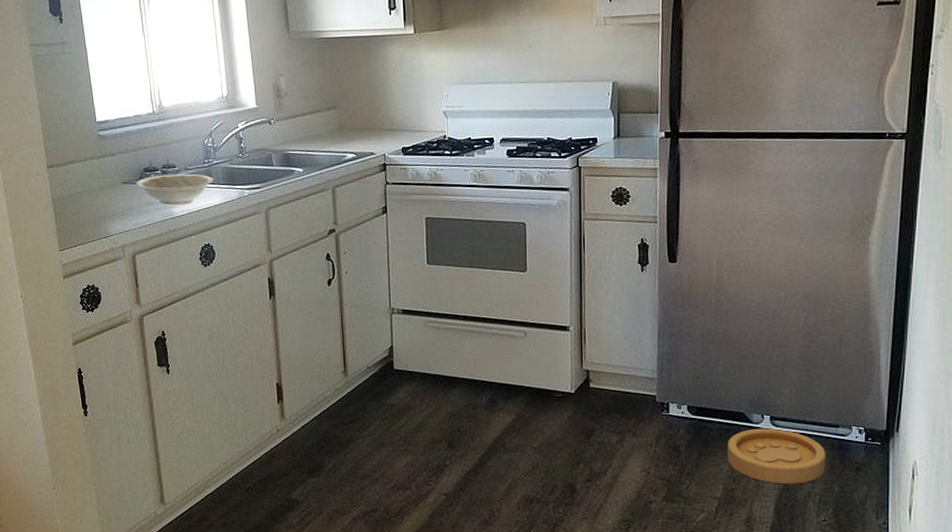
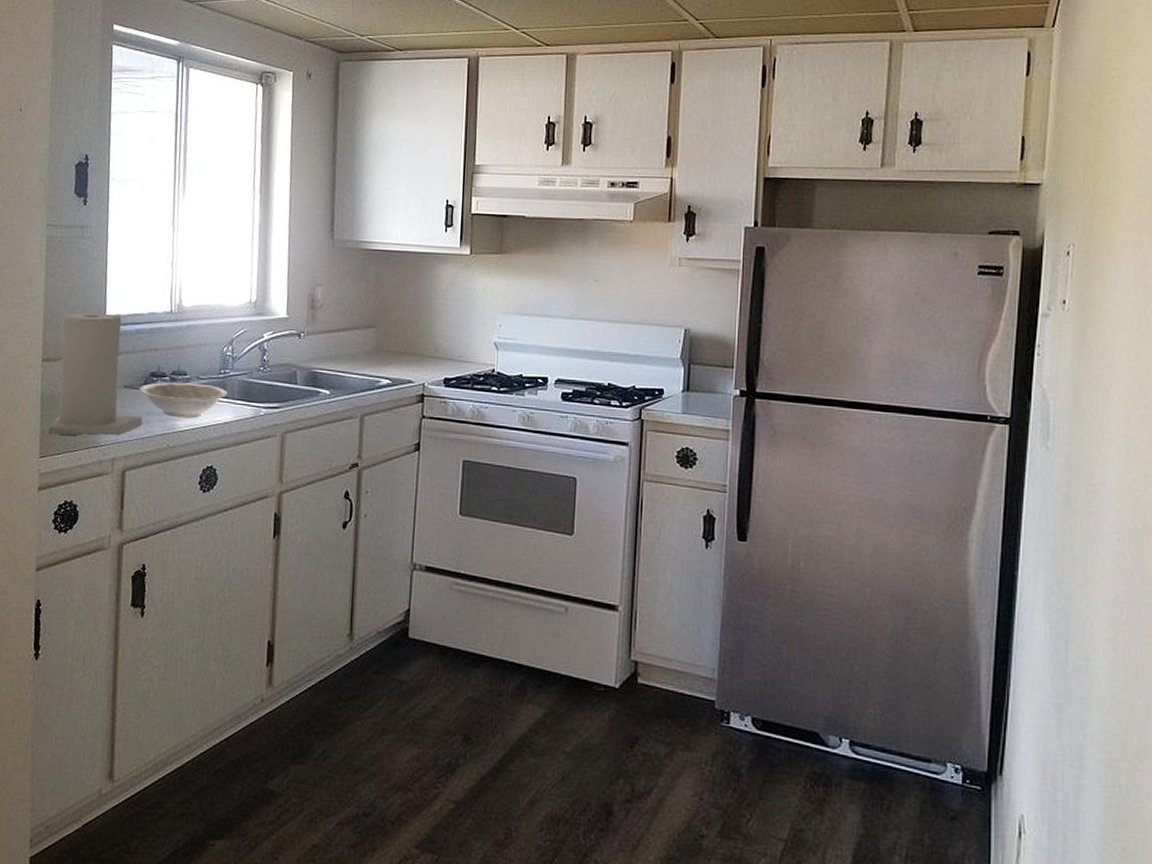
paper towel: none [58,120,144,231] -> present [49,312,143,436]
pet bowl: present [726,428,826,484] -> none [796,754,915,831]

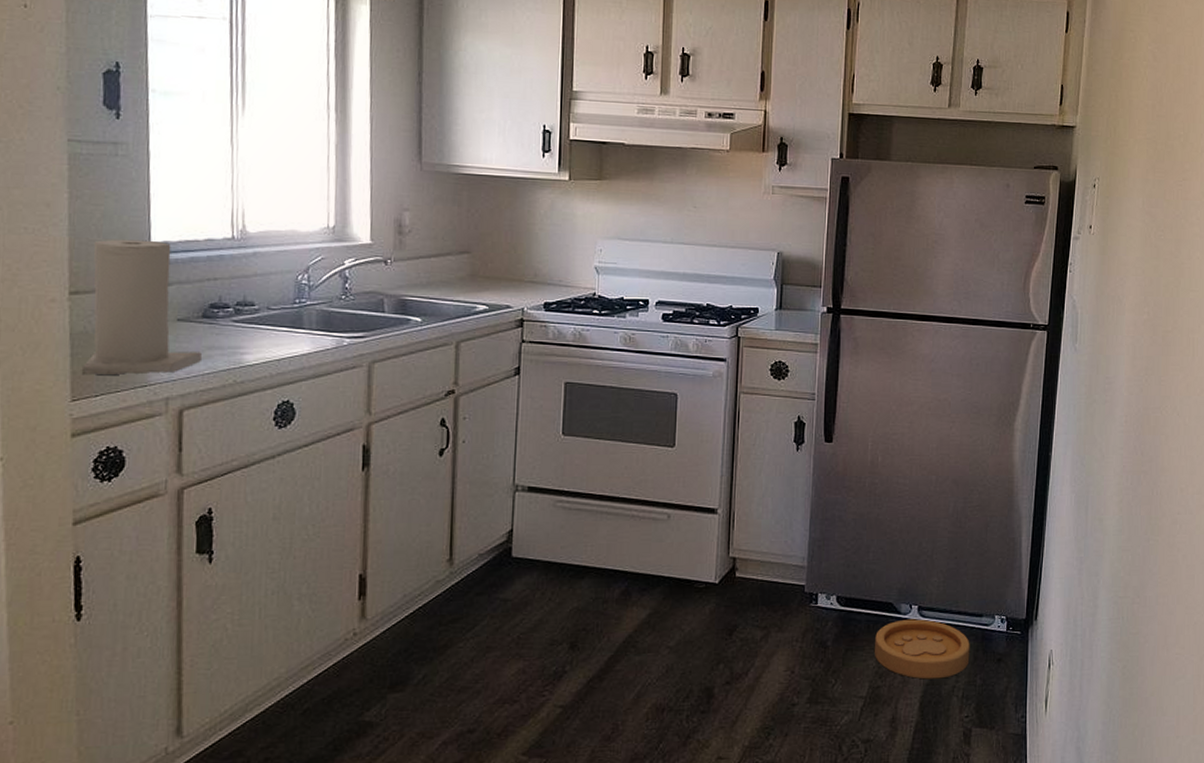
bowl: present [139,382,229,419] -> none [197,313,305,352]
pet bowl: none [796,754,915,831] -> present [874,619,970,680]

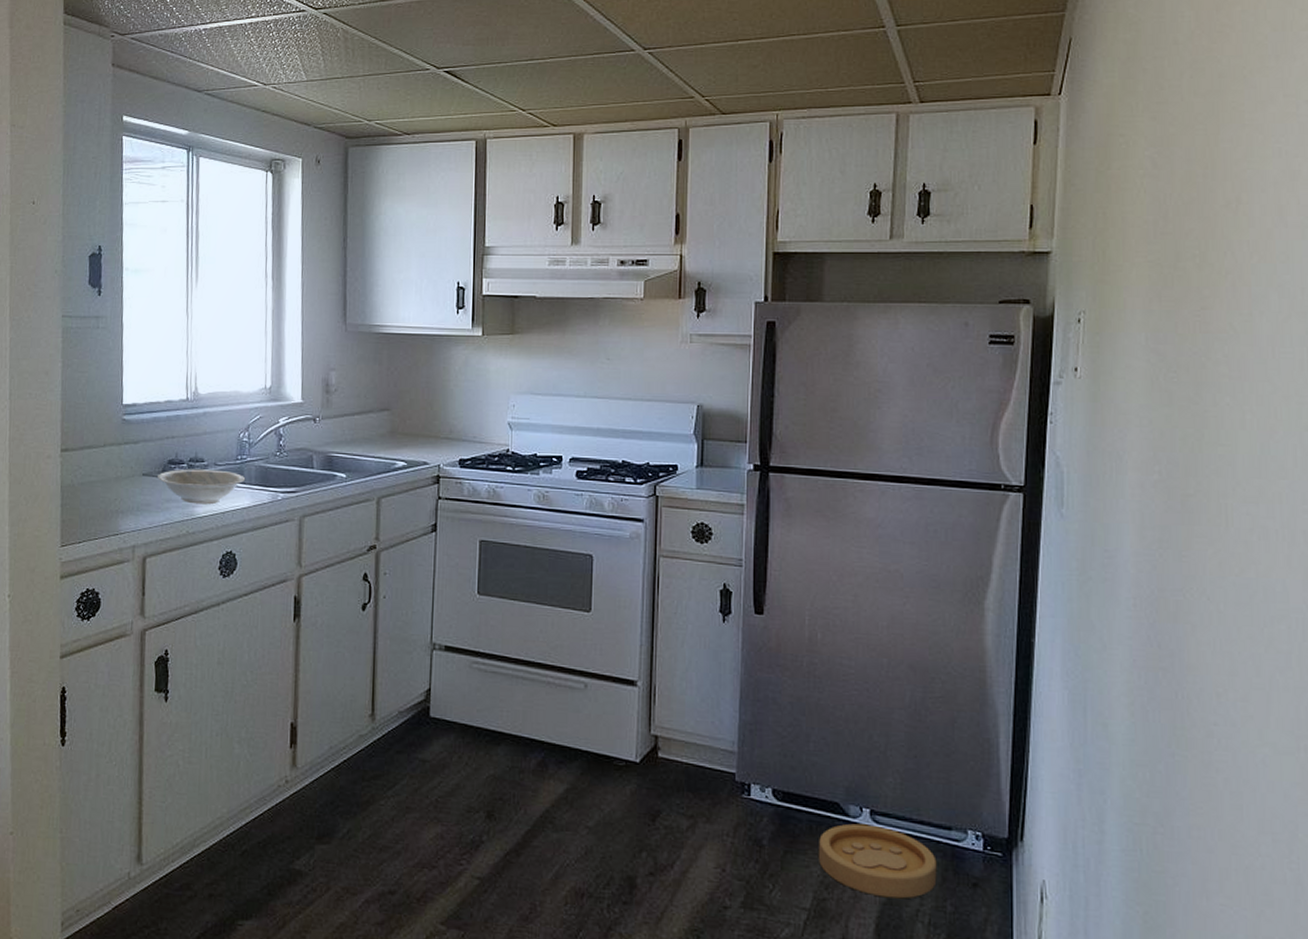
paper towel: present [82,239,203,376] -> none [69,402,162,525]
bowl: none [197,313,305,352] -> present [158,469,246,505]

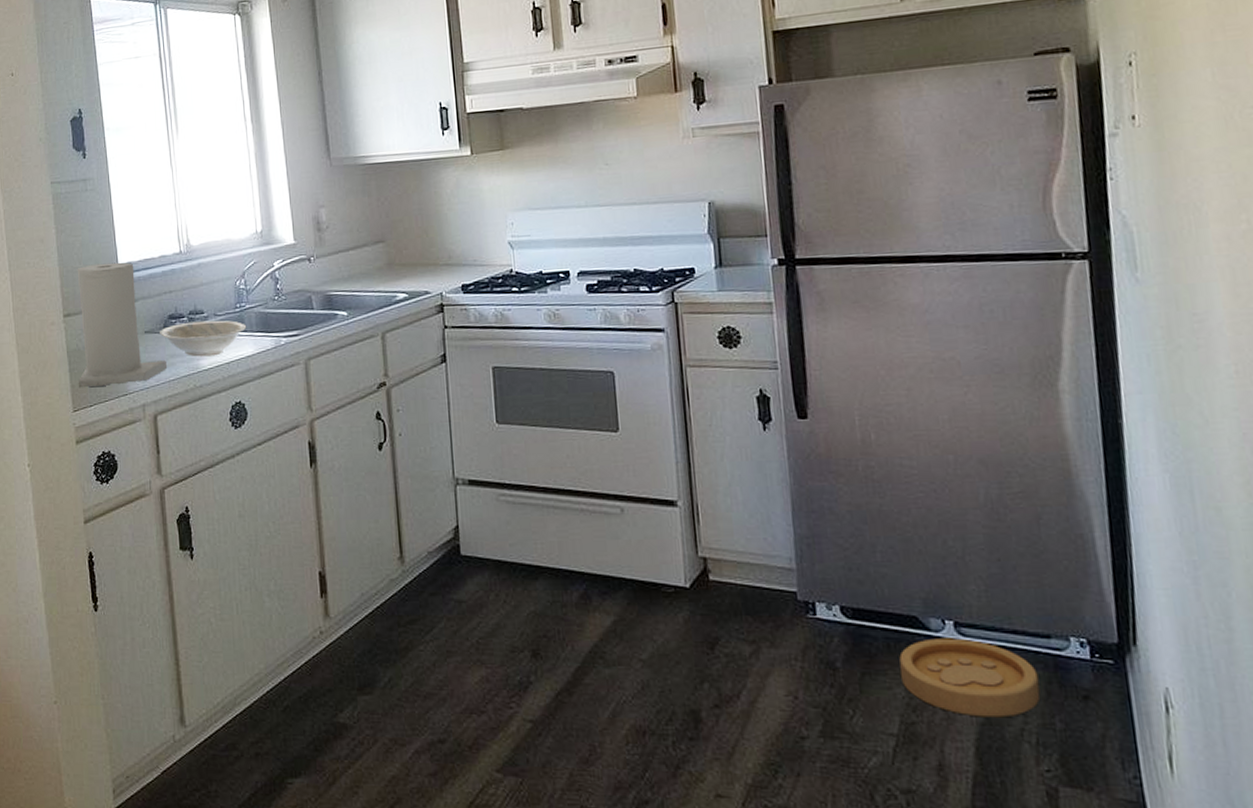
paper towel: none [69,402,162,525] -> present [77,262,168,388]

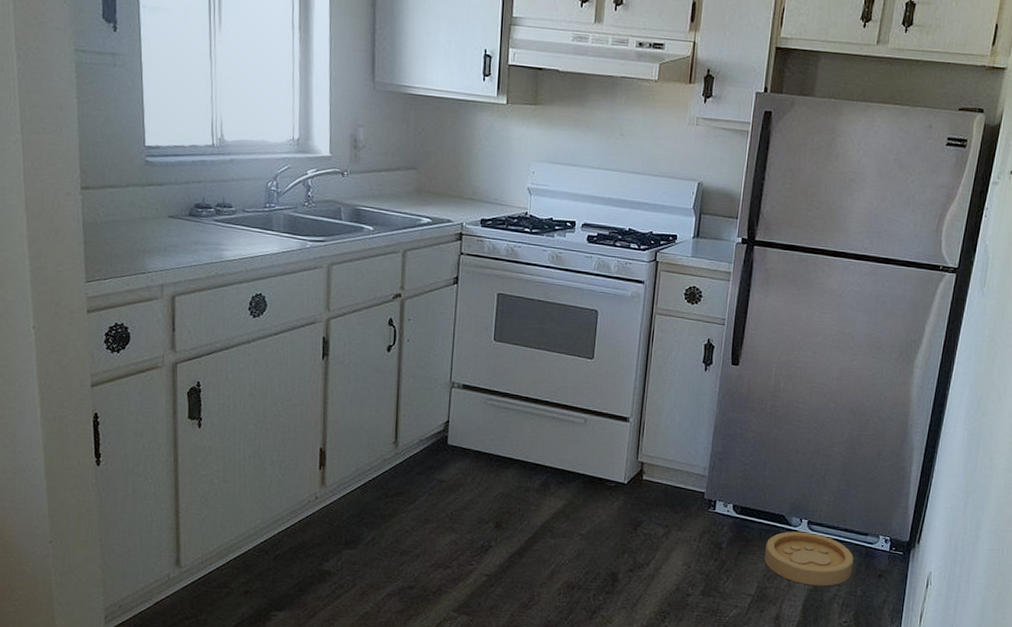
paper towel: present [77,262,168,388] -> none [94,141,190,263]
bowl: present [160,320,247,357] -> none [184,213,274,249]

